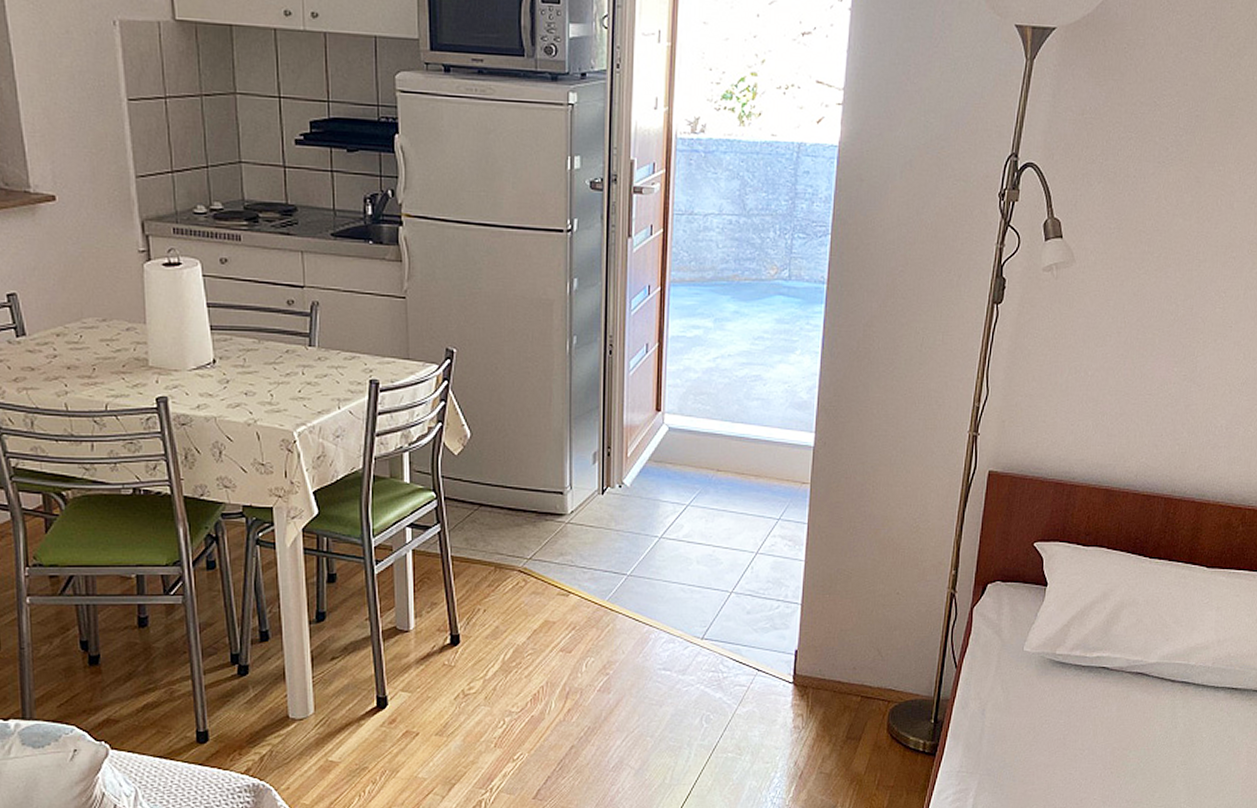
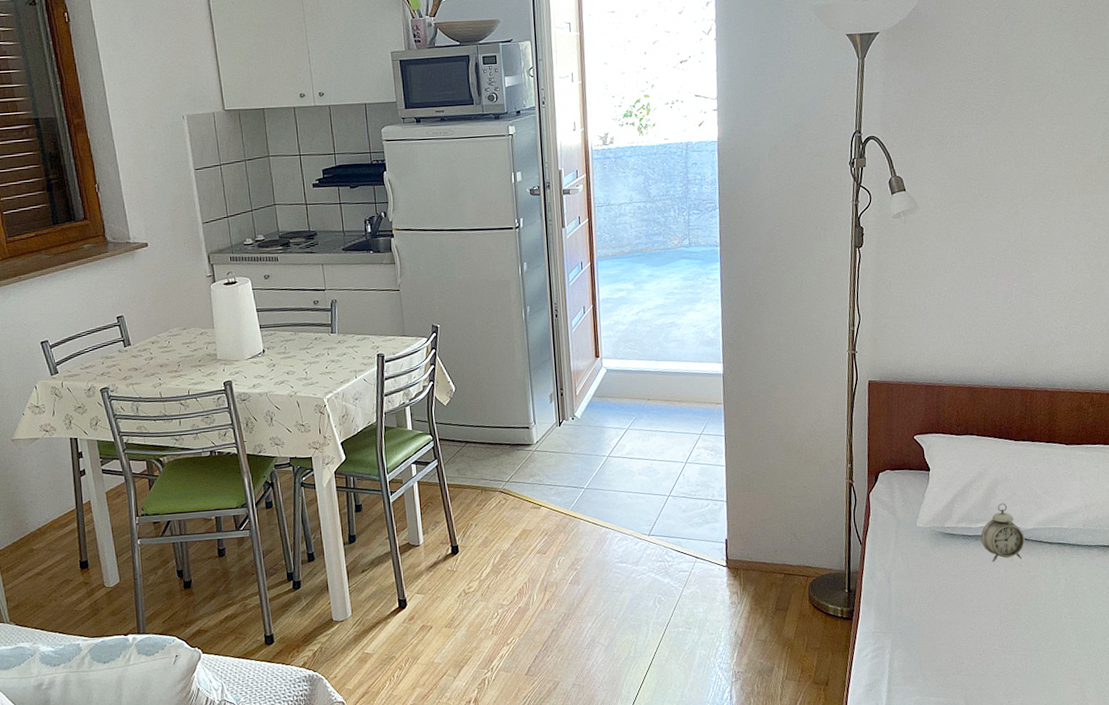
alarm clock: none [1095,630,1145,698] -> present [980,503,1025,562]

